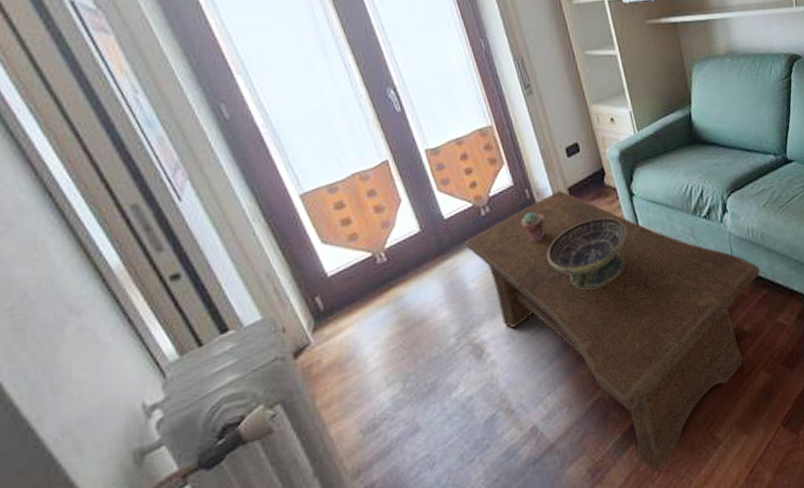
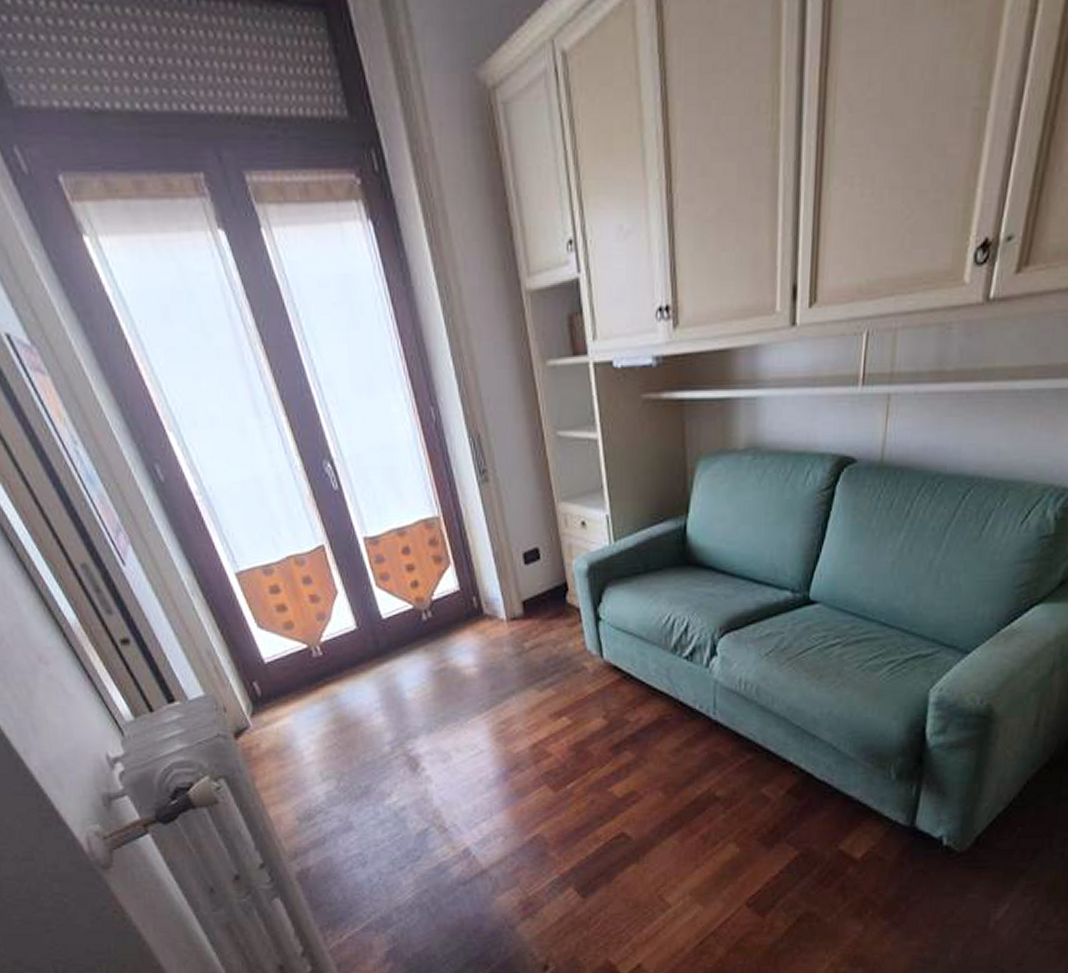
coffee table: present [465,190,761,471] -> none [404,602,748,919]
potted succulent: present [521,212,546,241] -> none [466,624,493,657]
decorative bowl: present [547,217,627,289] -> none [493,641,588,719]

